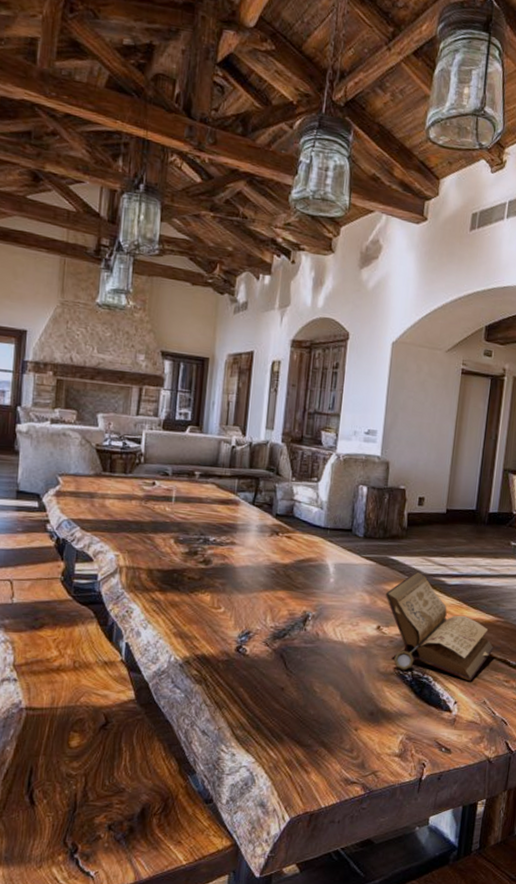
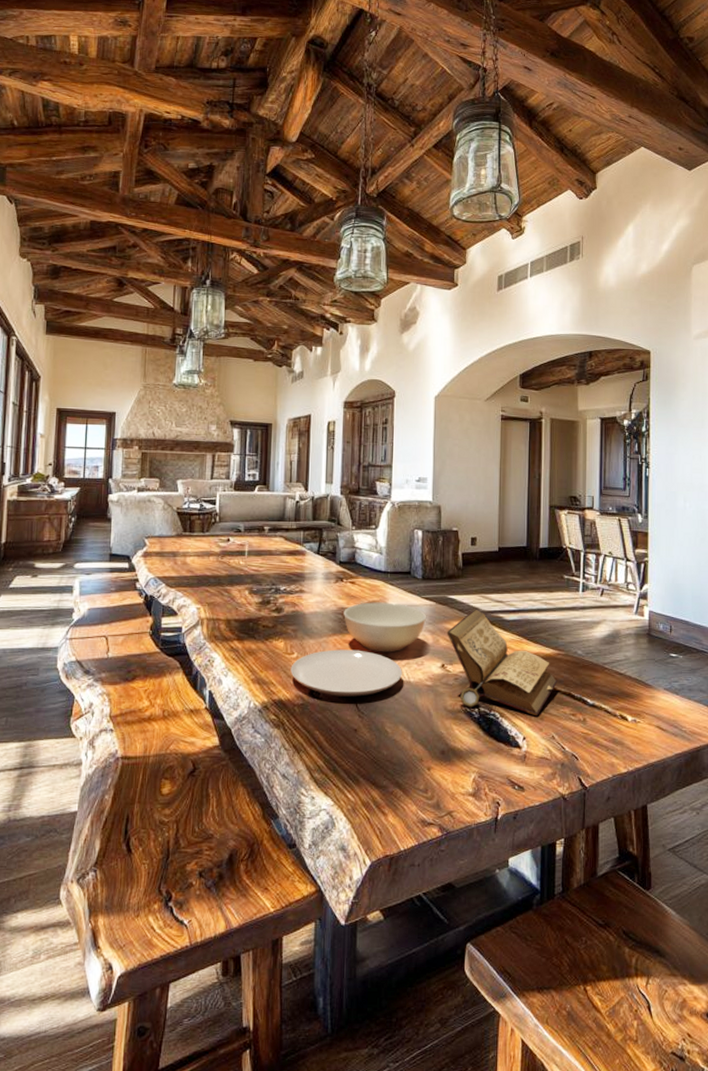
plate: none [216,605,336,655] -> present [290,649,402,697]
bowl: none [277,558,366,612] -> present [344,602,427,653]

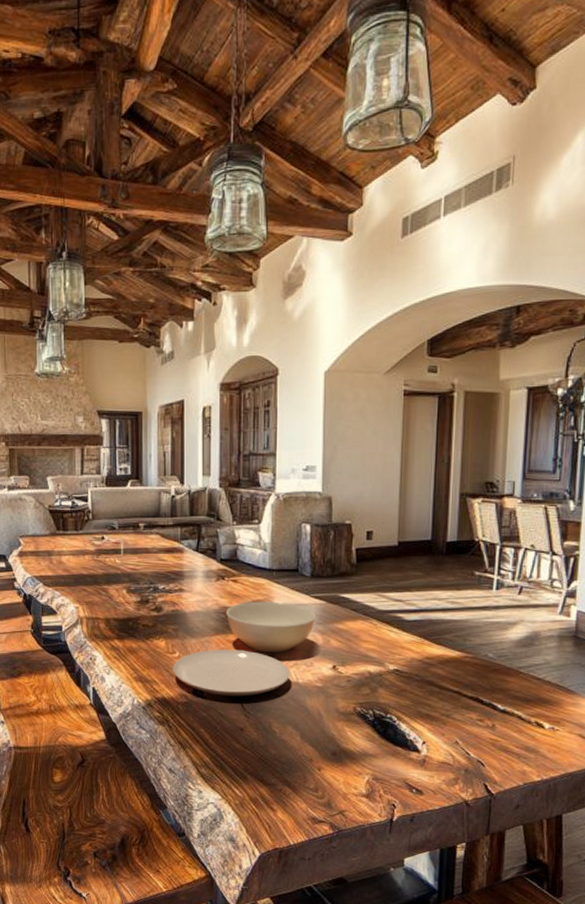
book: present [447,609,558,717] -> none [338,608,464,721]

